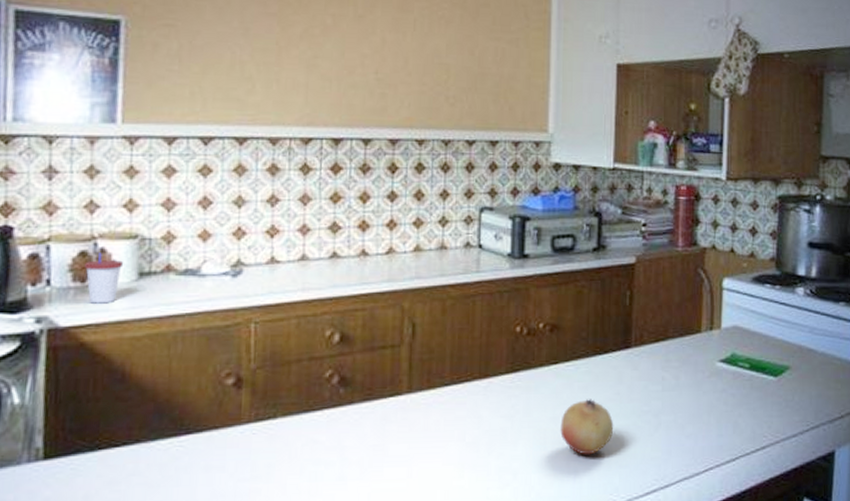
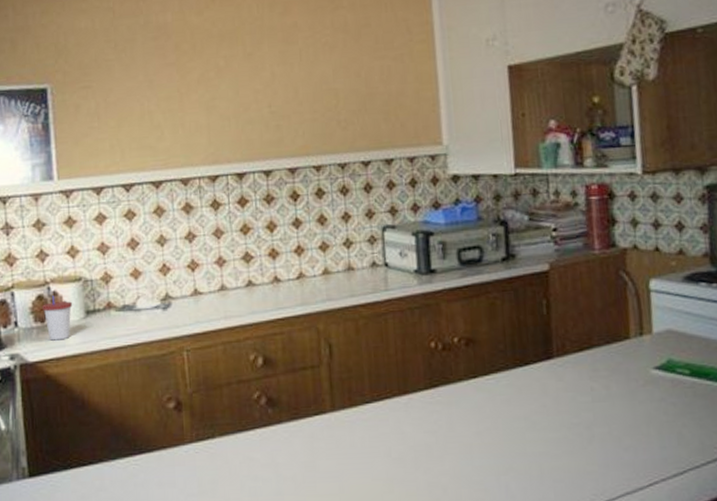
fruit: present [560,399,614,455] -> none [486,412,544,470]

